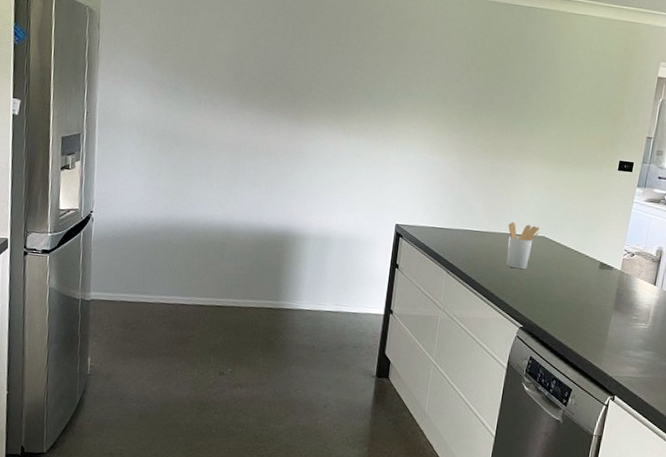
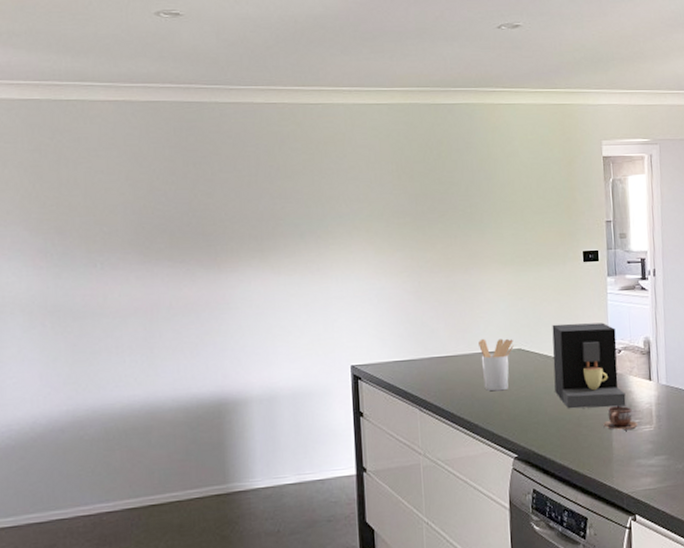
coffee maker: none [567,221,634,303] -> present [552,322,626,409]
cup: none [603,301,635,324] -> present [603,406,638,431]

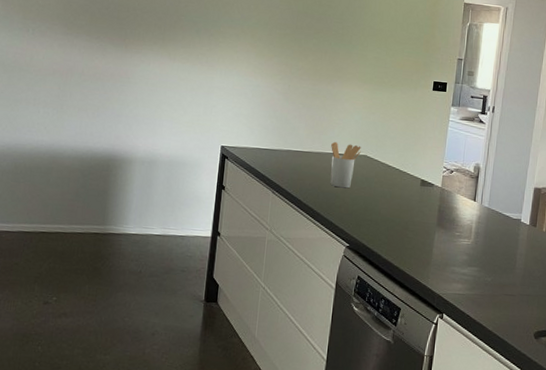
coffee maker: present [552,322,626,409] -> none [390,139,451,220]
cup: present [603,406,638,431] -> none [427,218,458,241]

